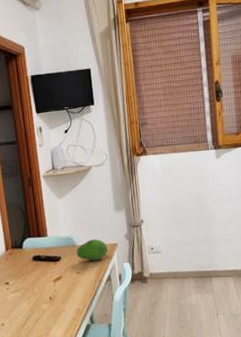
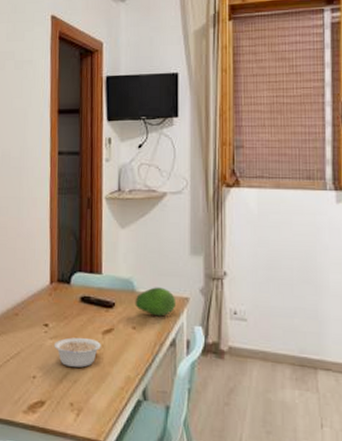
legume: none [15,287,54,311] -> present [53,337,101,368]

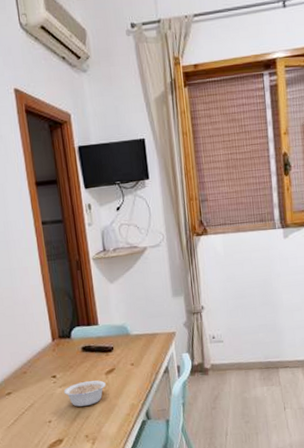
fruit: present [135,287,177,317] -> none [130,327,166,352]

